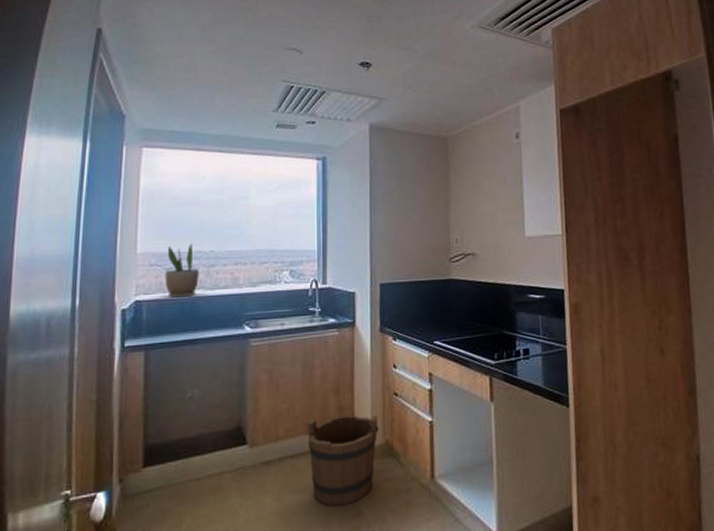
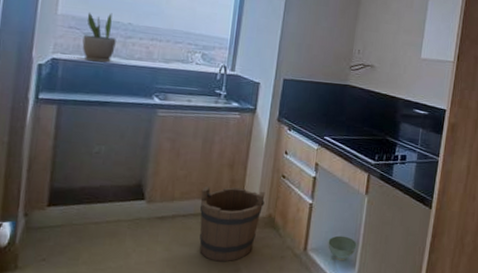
bowl: none [457,454,492,486] -> present [328,235,358,261]

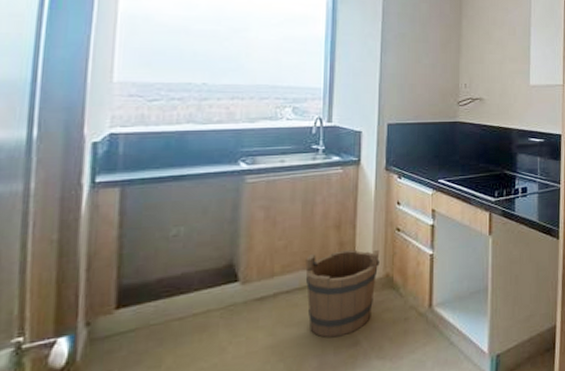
potted plant: present [82,13,116,63] -> none [147,74,189,131]
bowl: present [328,235,358,261] -> none [455,283,487,312]

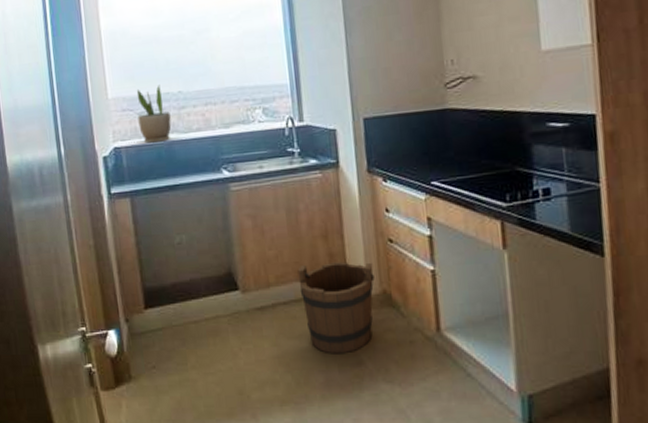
potted plant: none [147,74,189,131] -> present [136,84,172,143]

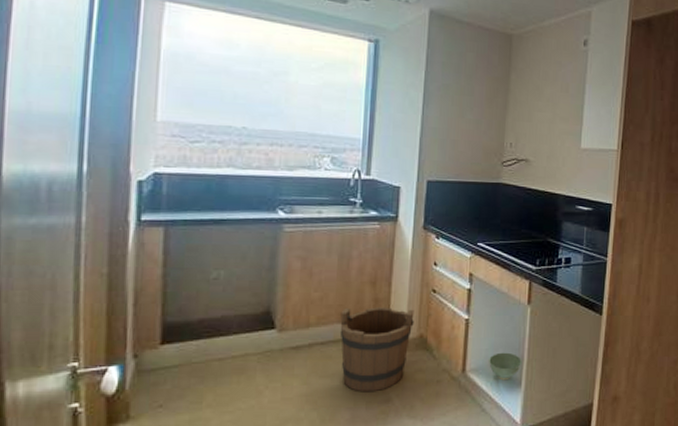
potted plant: present [136,84,172,143] -> none [189,116,229,174]
bowl: none [466,307,508,341] -> present [489,352,523,381]

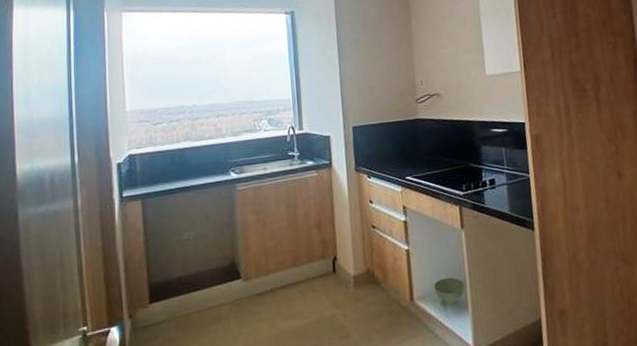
bucket: present [340,307,415,392] -> none [294,247,360,330]

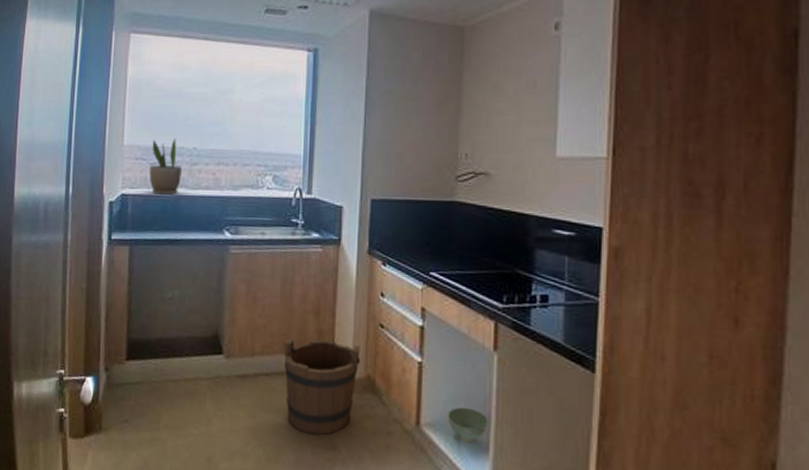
potted plant: none [153,99,185,150] -> present [149,138,182,195]
bucket: none [294,247,360,330] -> present [284,337,361,435]

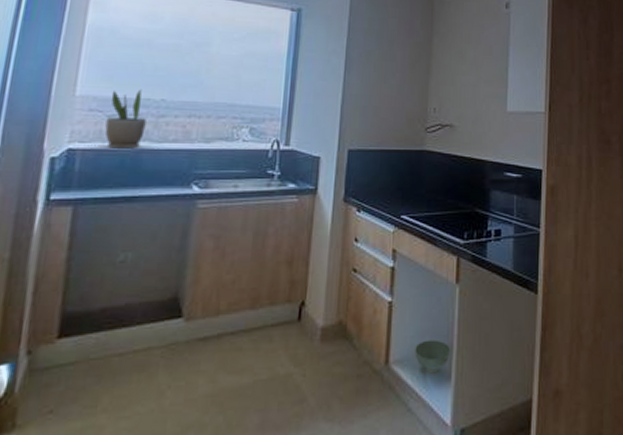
bucket: present [284,337,361,435] -> none [252,290,333,391]

